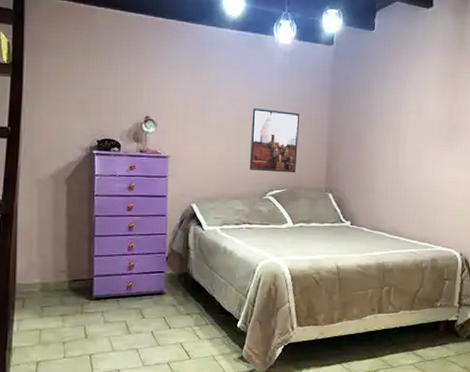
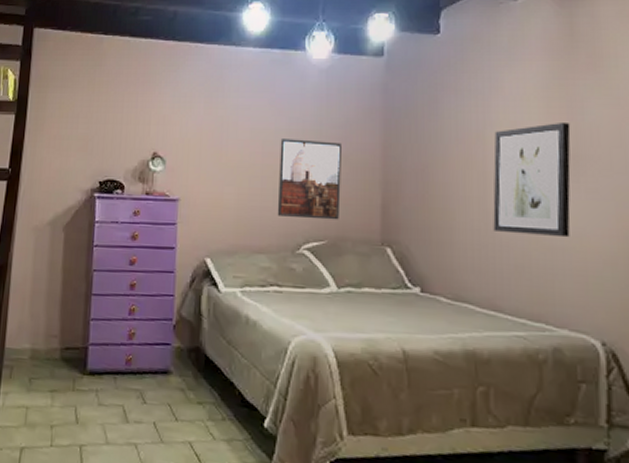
wall art: none [401,104,455,185] -> present [493,123,571,238]

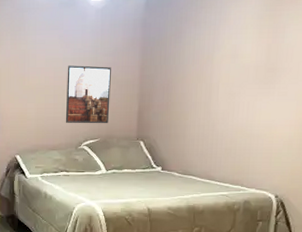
wall art: present [493,123,571,238] -> none [213,45,274,128]

